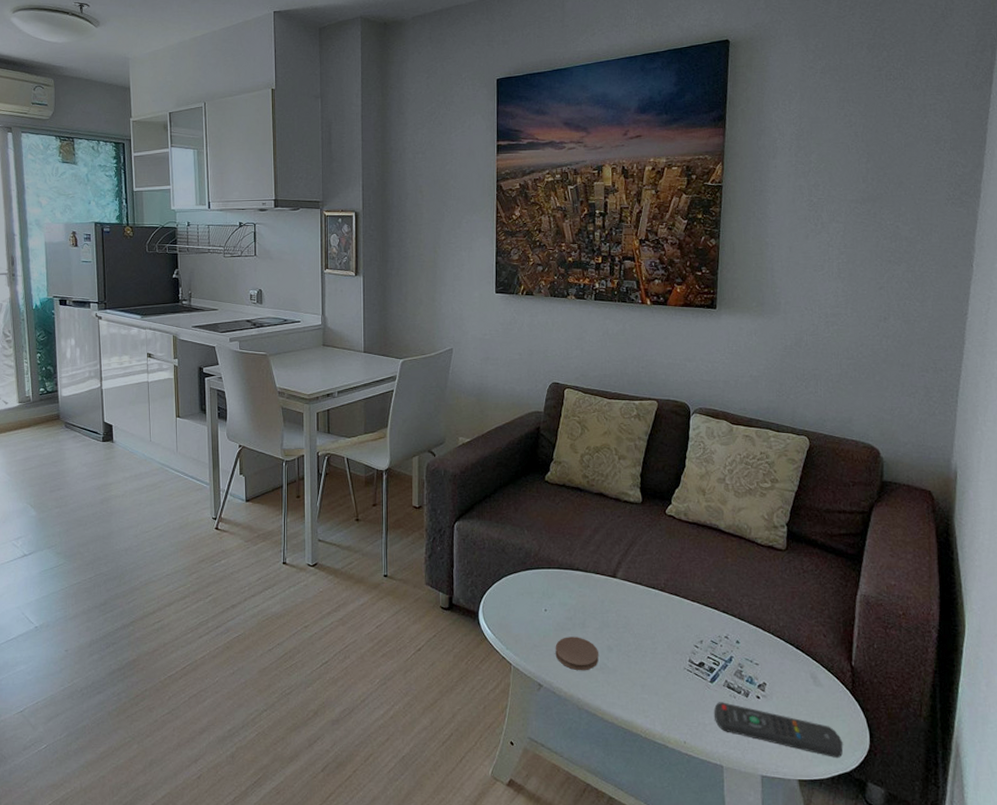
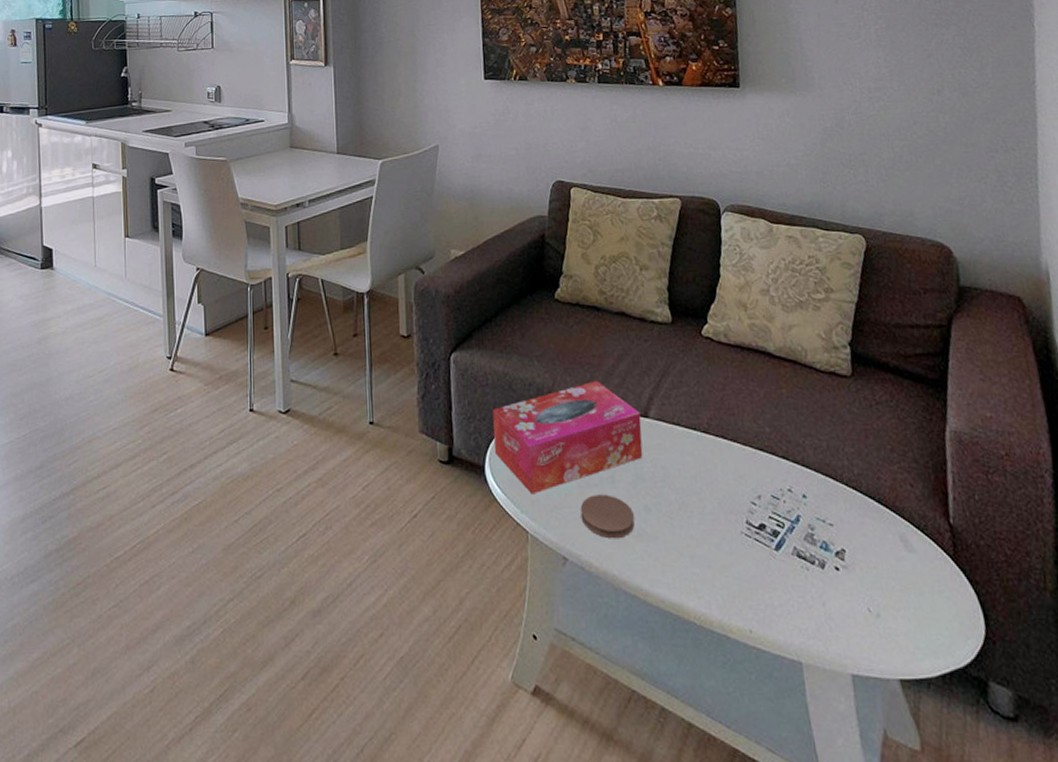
tissue box: none [487,547,610,635] -> present [492,381,643,495]
remote control: present [714,702,844,759] -> none [783,576,953,650]

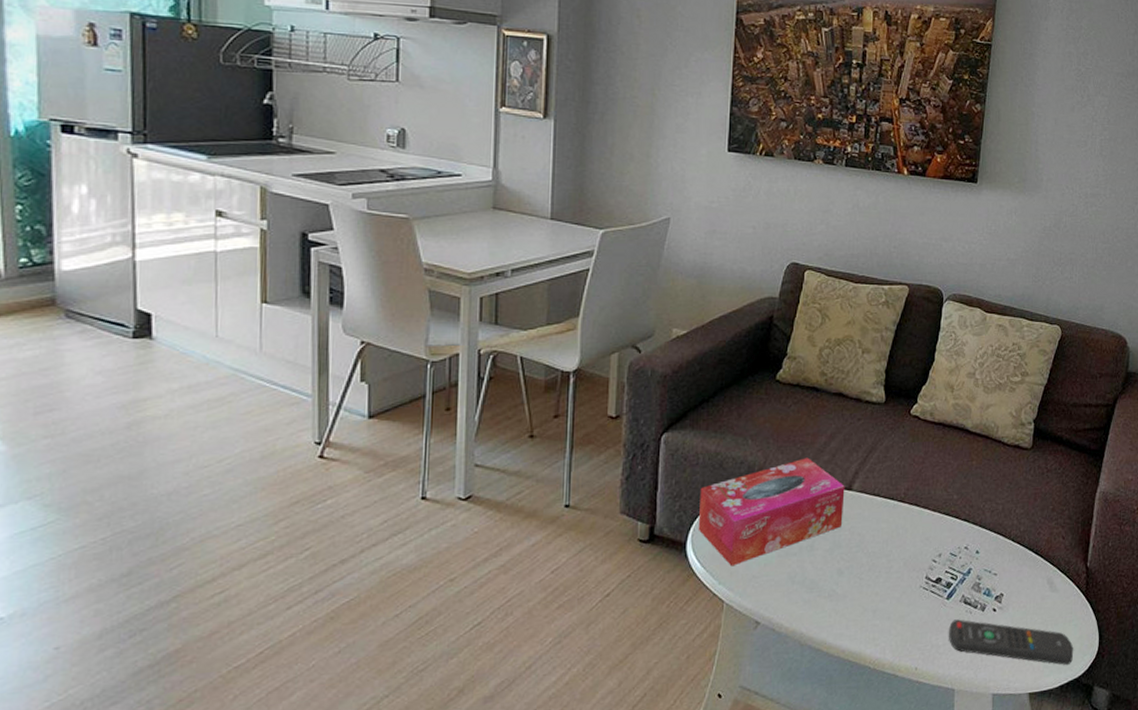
coaster: present [580,494,635,539] -> none [777,561,827,602]
remote control: none [783,576,953,650] -> present [949,619,1074,666]

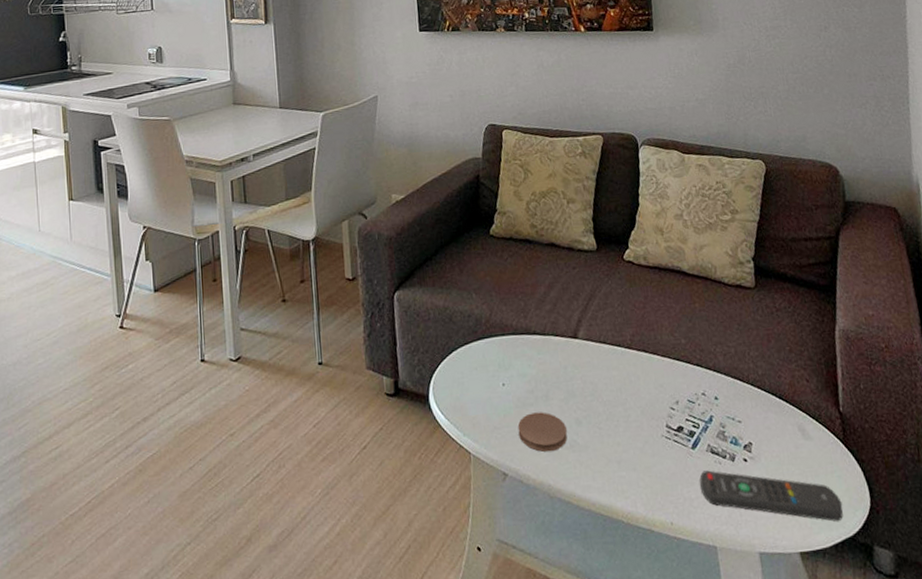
tissue box: present [698,457,845,567] -> none [435,308,573,418]
coaster: none [777,561,827,602] -> present [517,412,568,452]

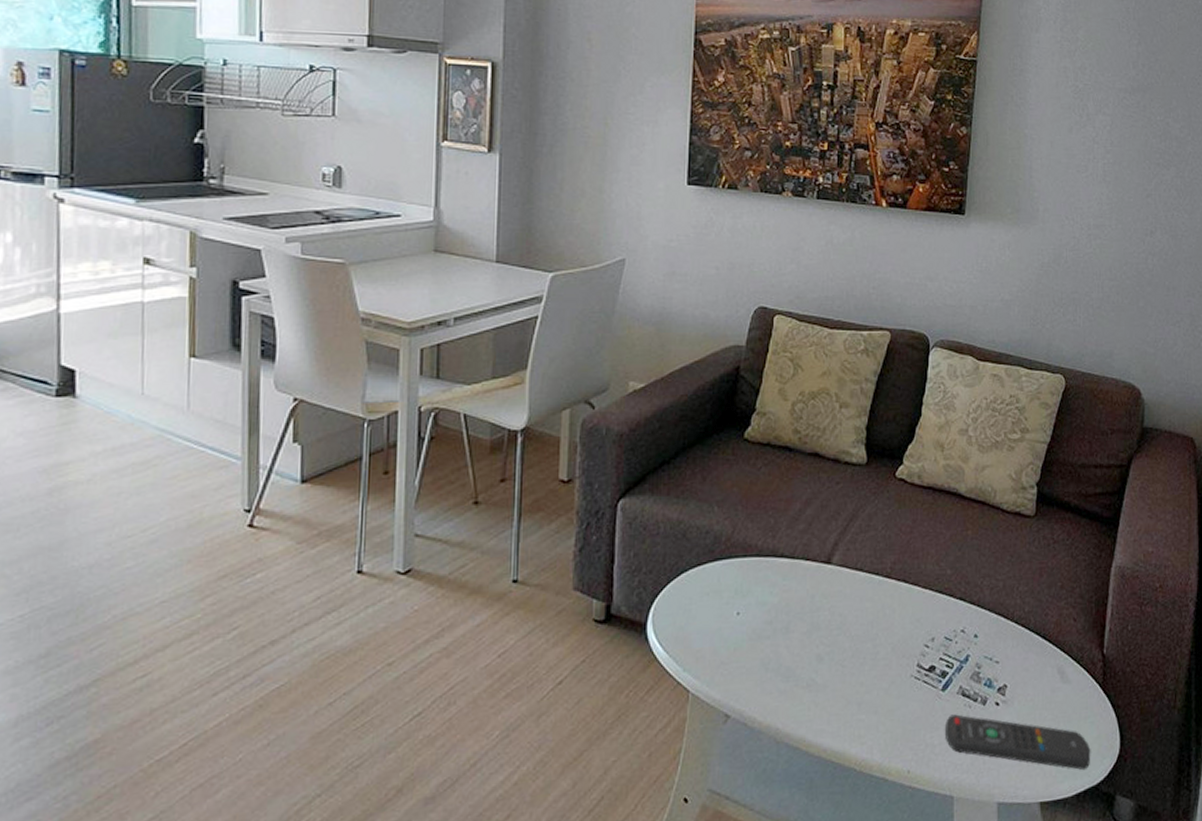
coaster: present [517,412,568,452] -> none [749,646,805,692]

